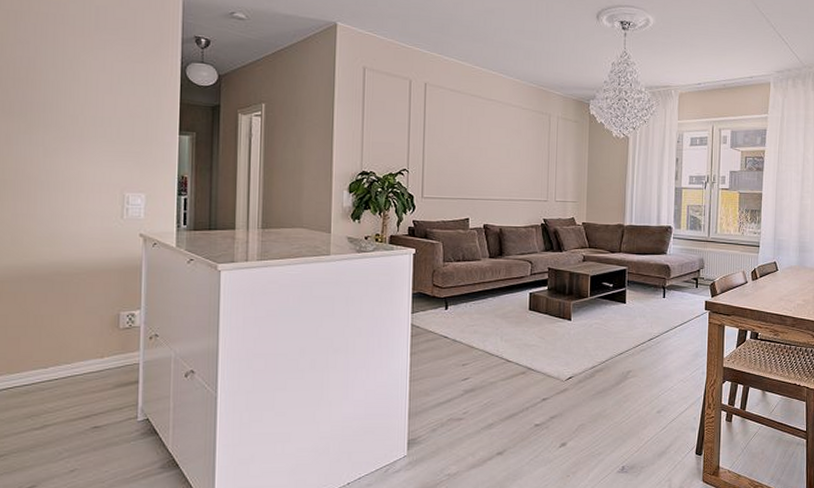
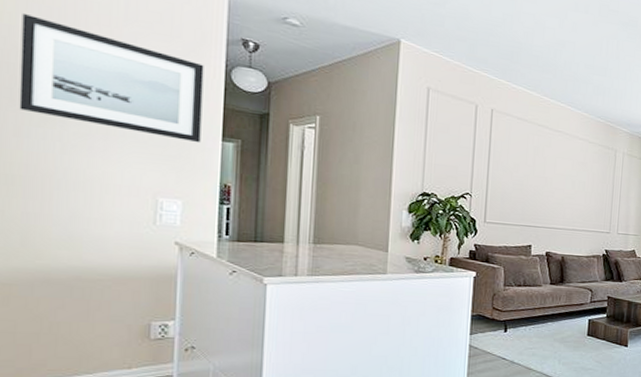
wall art: none [9,32,163,139] -> present [19,14,204,143]

